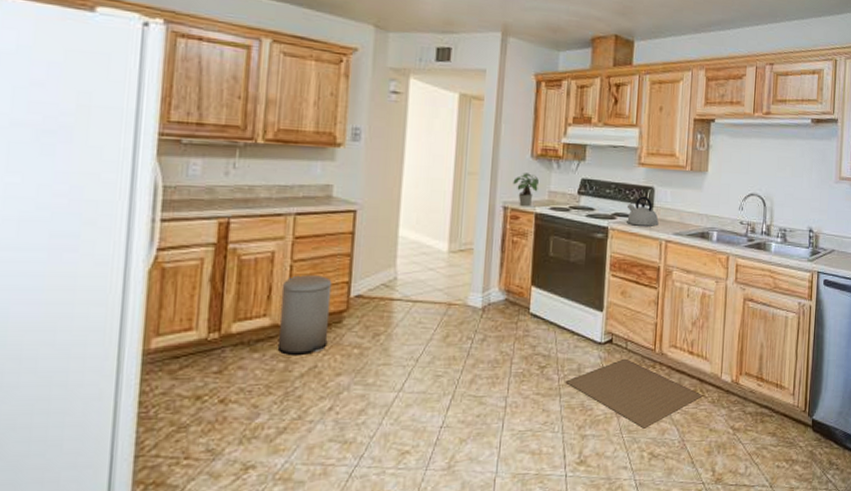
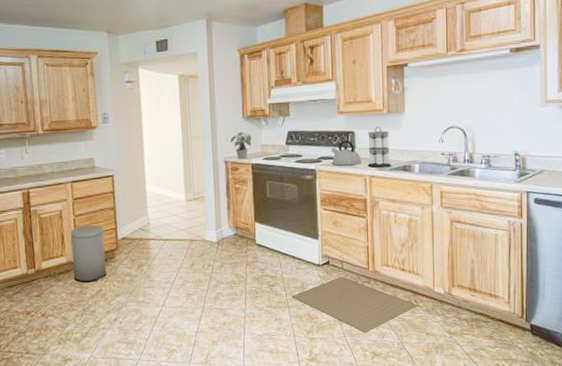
spice rack: none [664,185,690,233] -> present [367,126,391,168]

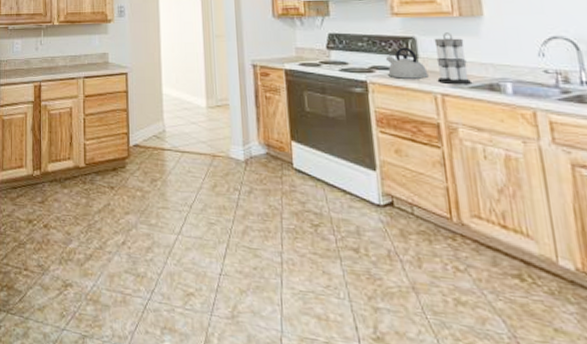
pedal bin: present [70,225,107,283] -> none [79,126,116,194]
potted plant: present [230,132,252,160] -> none [258,32,284,64]
doormat: present [292,276,417,333] -> none [343,225,534,313]

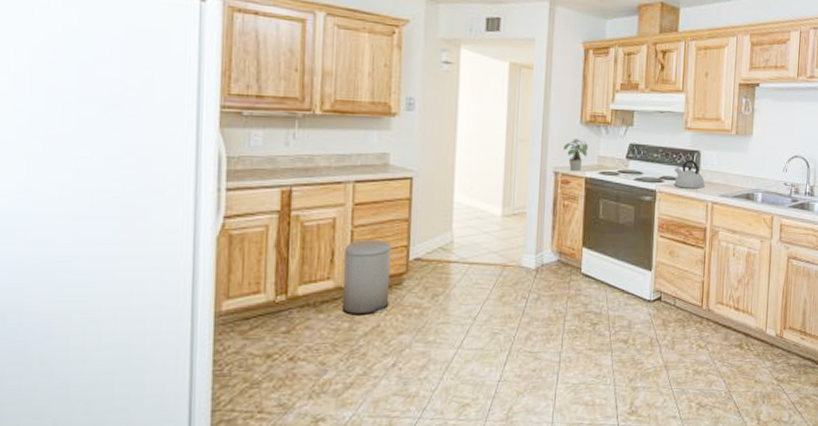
pedal bin: none [79,126,116,194] -> present [341,240,392,315]
potted plant: none [258,32,284,64] -> present [563,139,588,172]
spice rack: present [434,32,471,85] -> none [711,148,735,195]

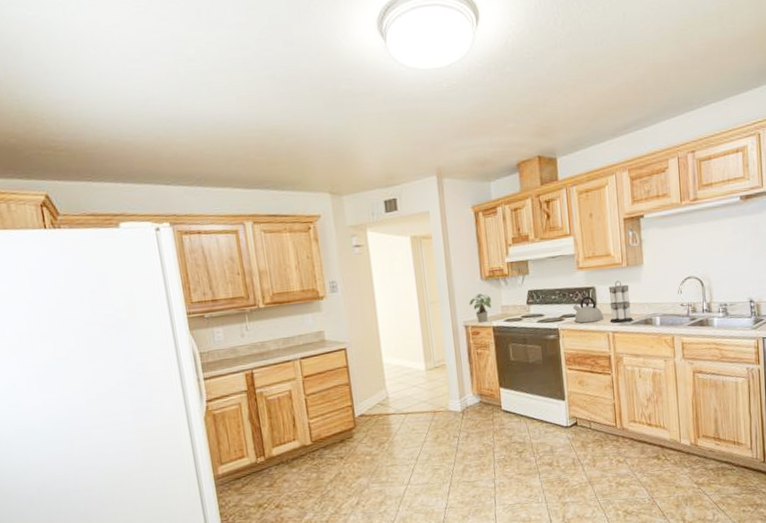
pedal bin: present [341,240,392,315] -> none [302,403,345,467]
spice rack: none [711,148,735,195] -> present [608,280,633,323]

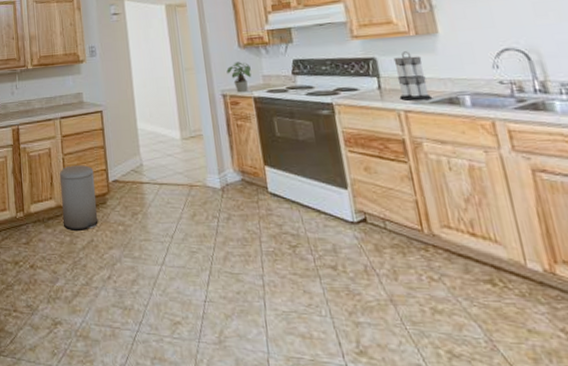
pedal bin: none [302,403,345,467] -> present [59,165,98,231]
kettle: present [572,296,605,324] -> none [348,68,393,99]

